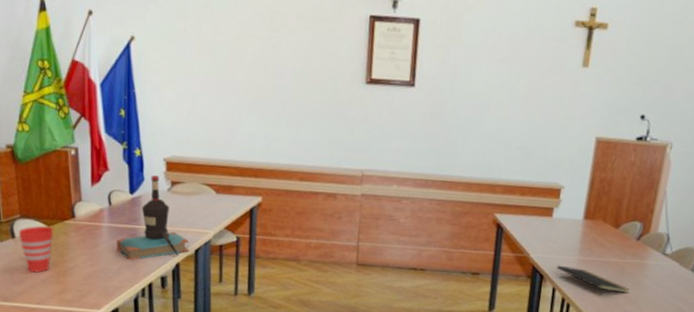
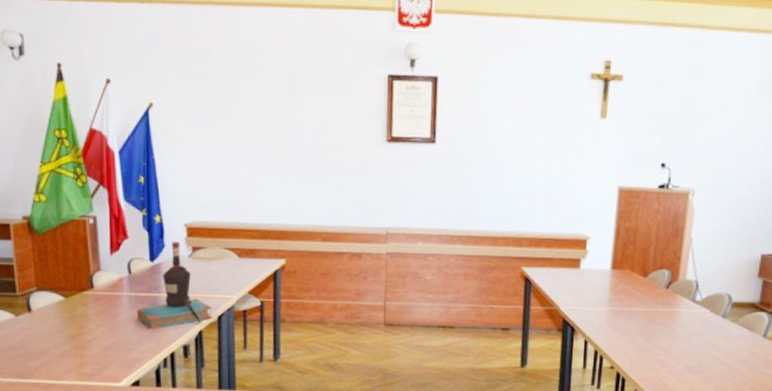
cup: present [18,225,54,274] -> none [34,297,72,348]
notepad: present [556,265,629,297] -> none [586,317,661,348]

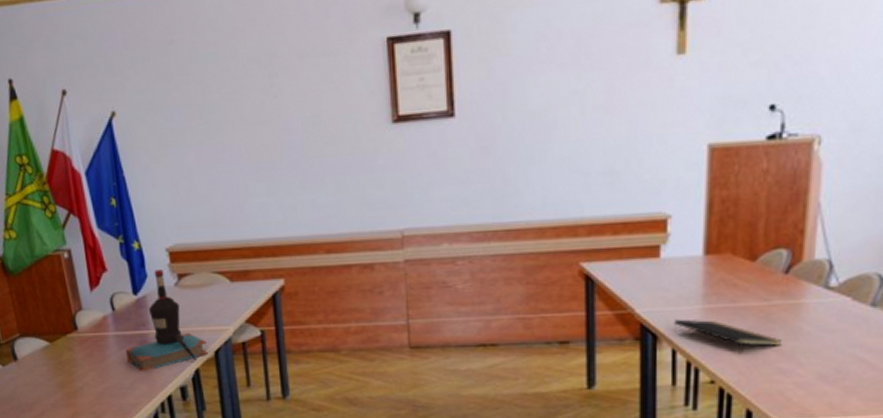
notepad: none [586,317,661,348] -> present [673,319,781,355]

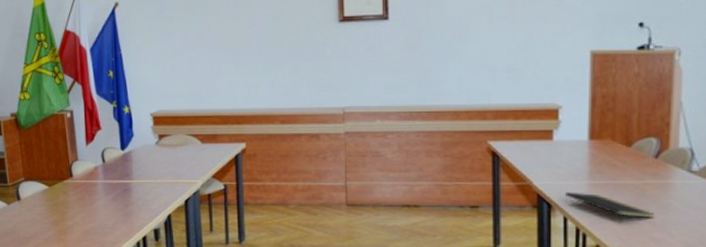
bottle: present [125,270,209,373] -> none [110,131,180,216]

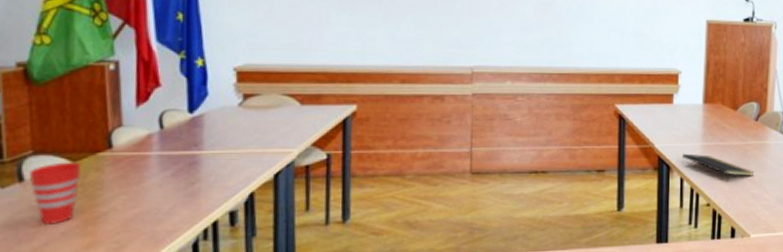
cup: none [23,187,55,233] -> present [28,162,82,226]

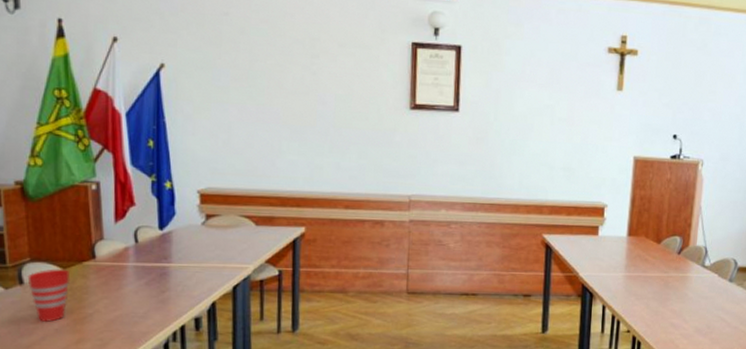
notepad: present [681,153,753,183] -> none [604,282,674,312]

